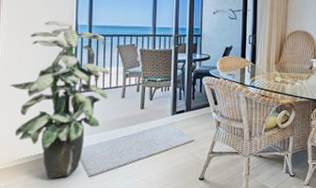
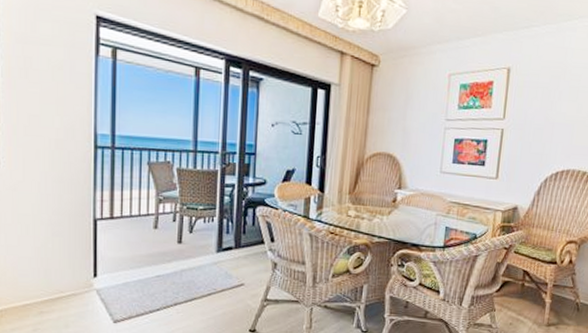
indoor plant: present [9,20,110,179] -> none [11,127,138,323]

